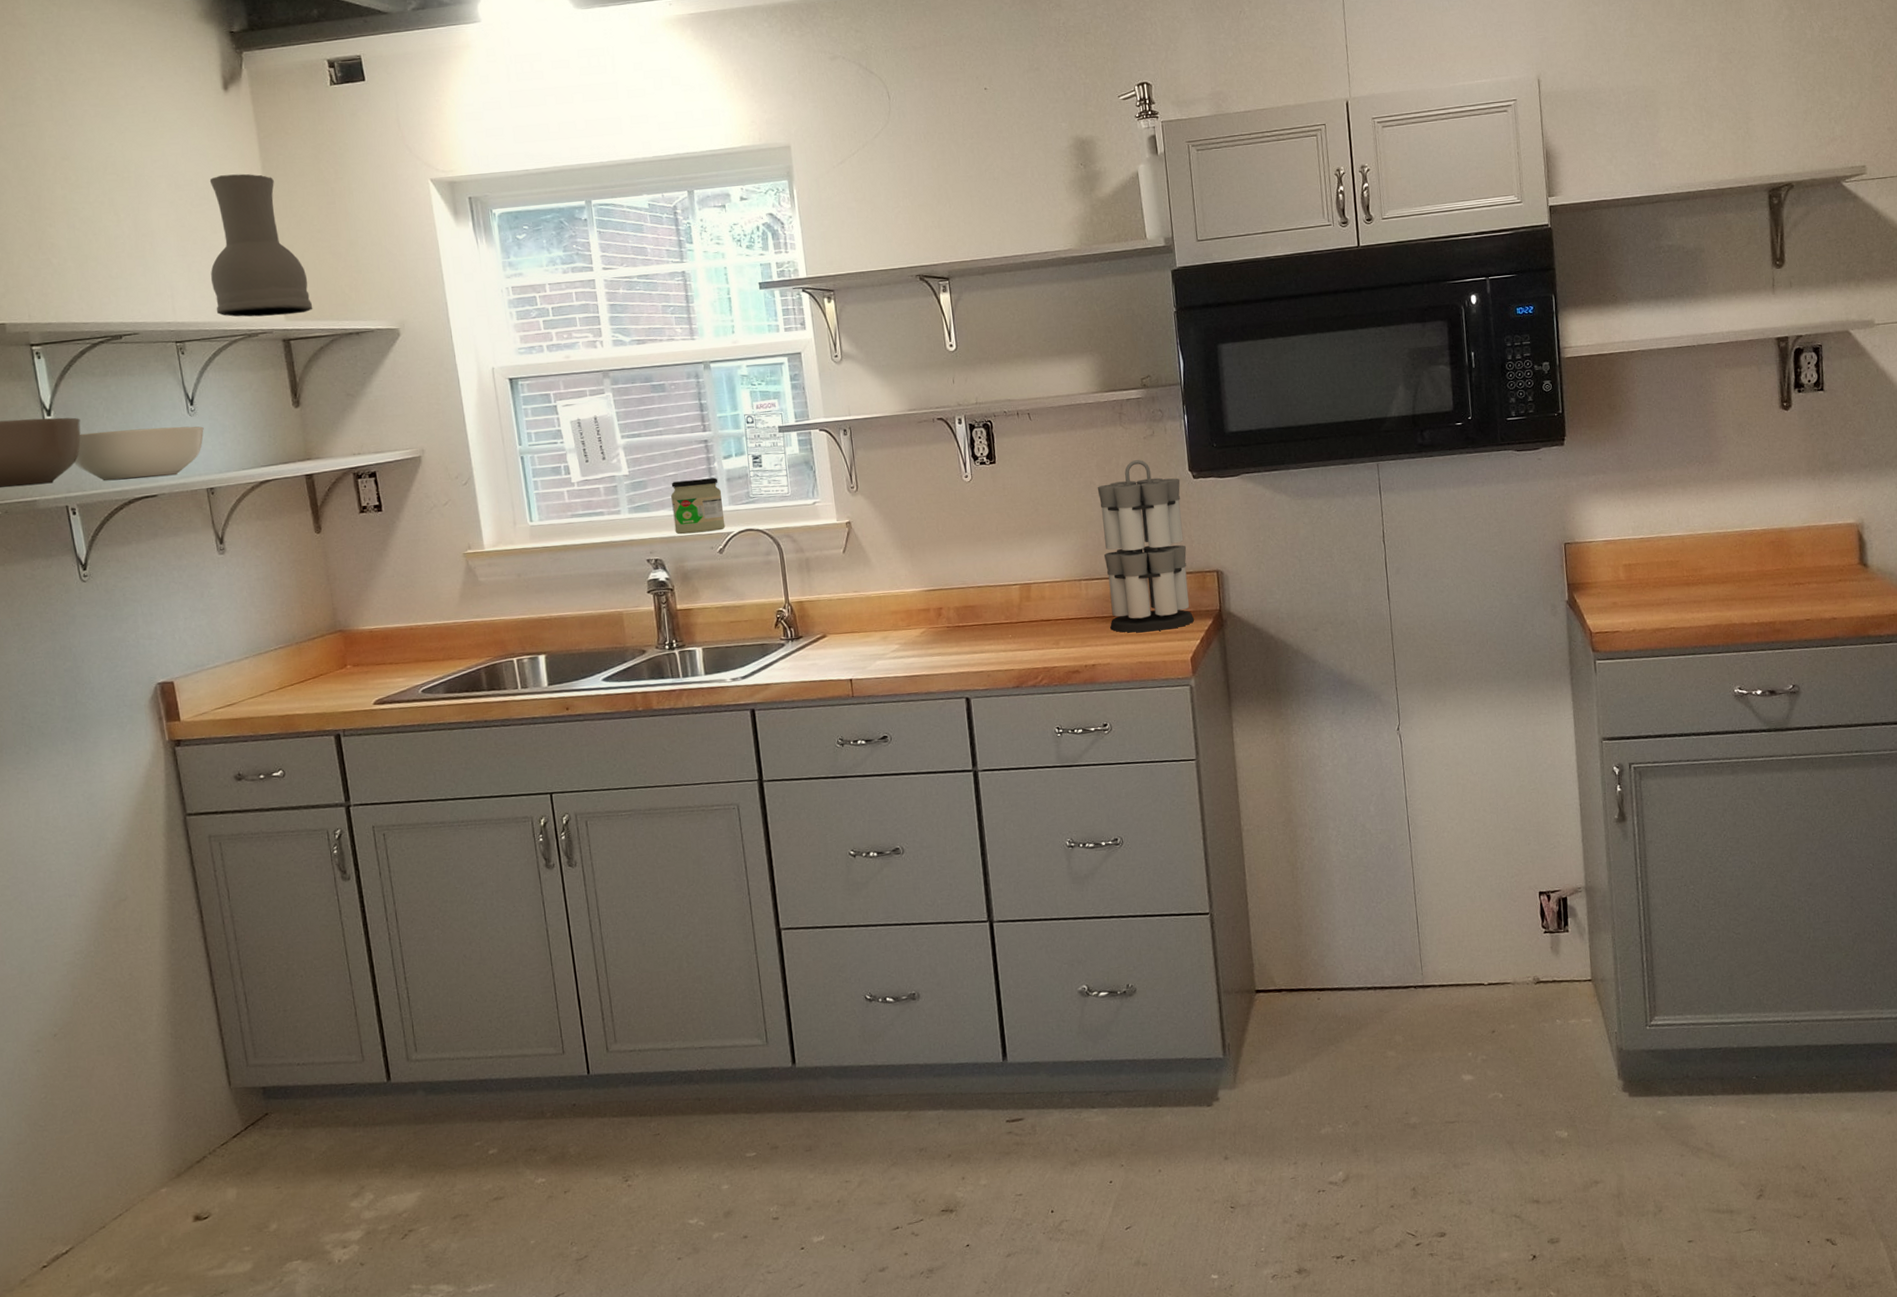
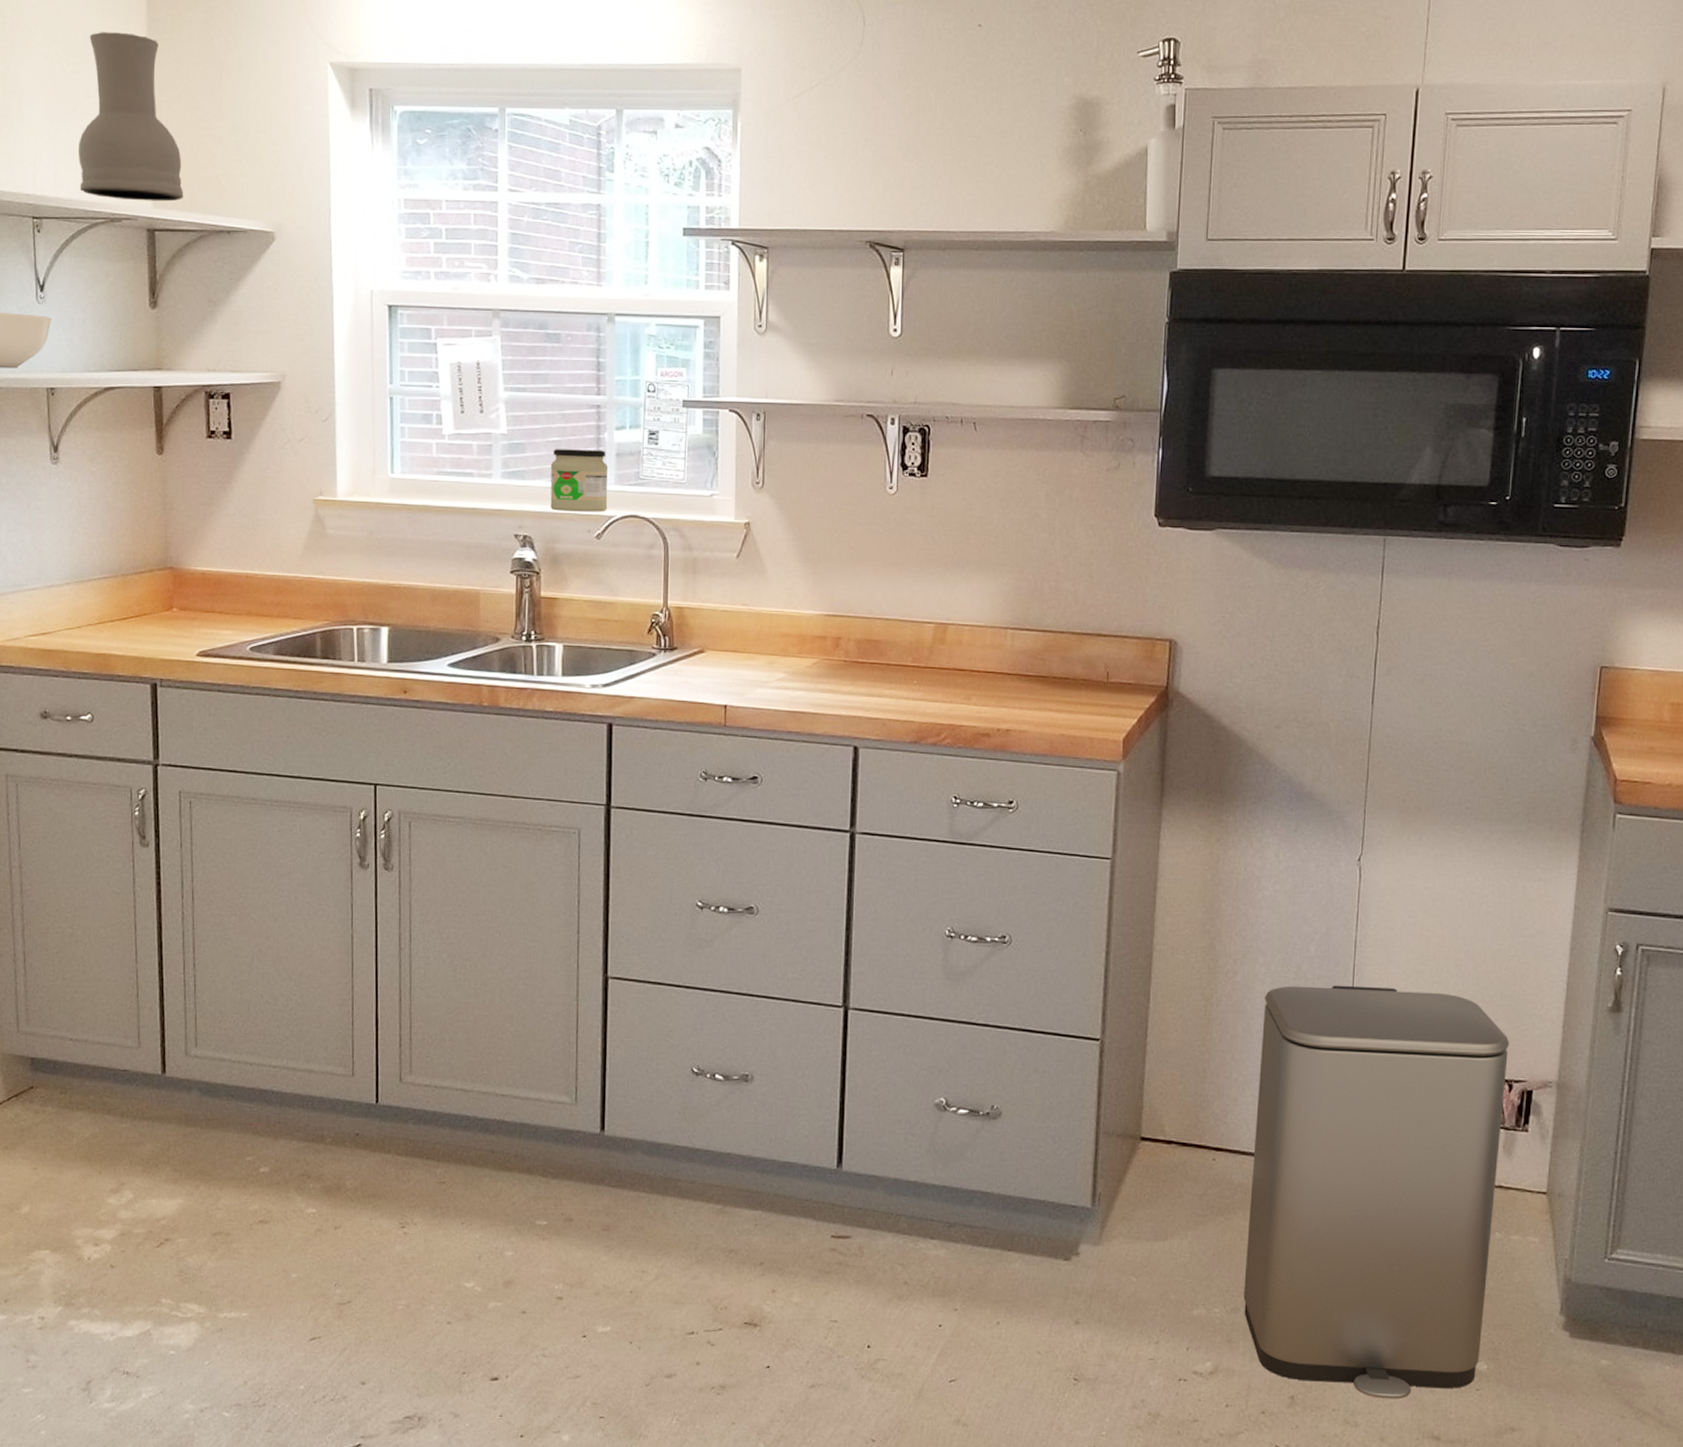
spice rack: present [1097,460,1195,633] -> none [1034,495,1143,701]
pedal bin: none [1339,828,1561,1177] -> present [1243,985,1510,1399]

